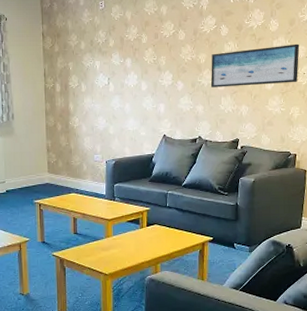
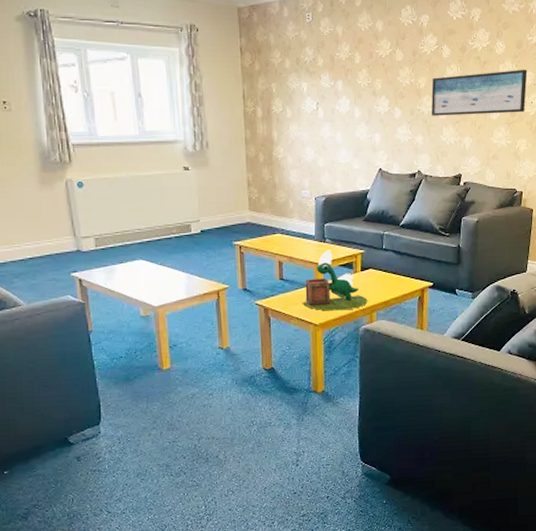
plant pot: none [93,207,153,262] -> present [302,250,368,311]

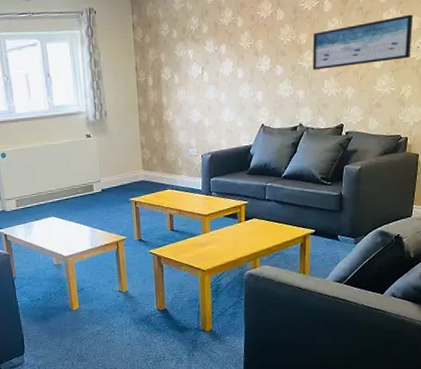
plant pot: present [302,250,368,311] -> none [191,202,252,258]

